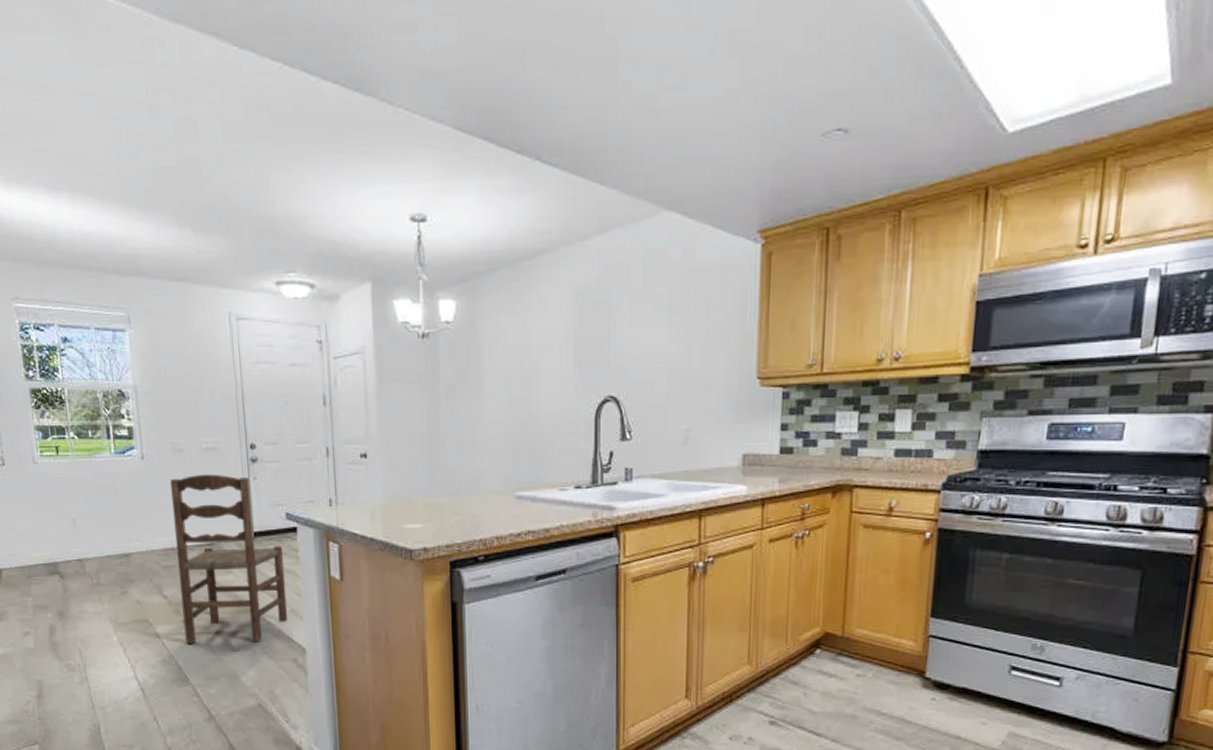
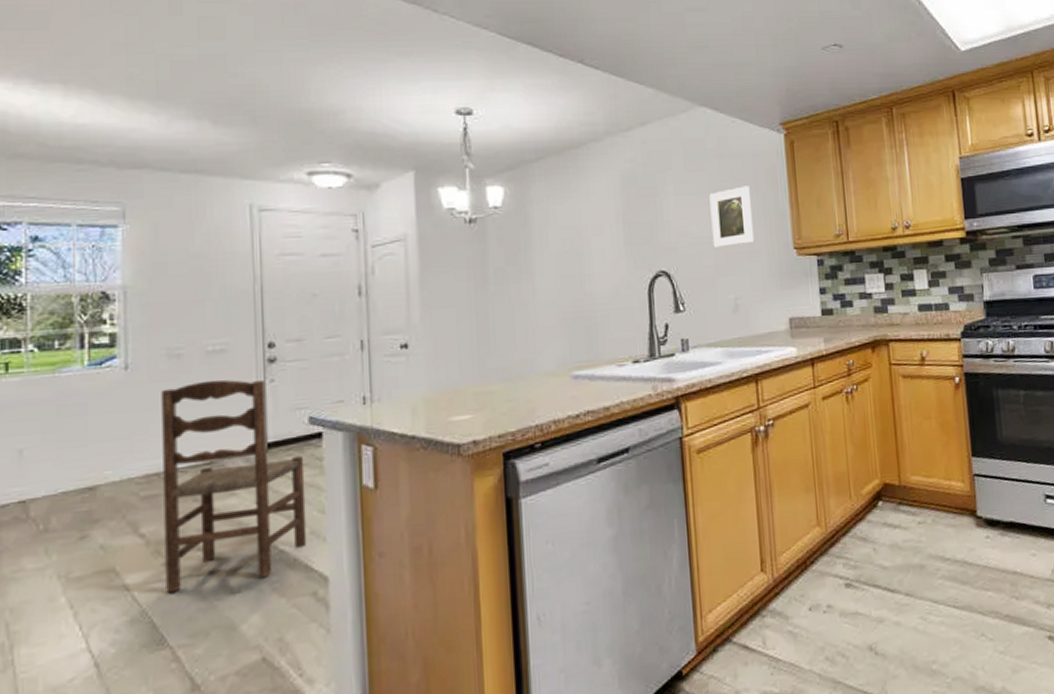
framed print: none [667,305,714,375] -> present [709,185,755,249]

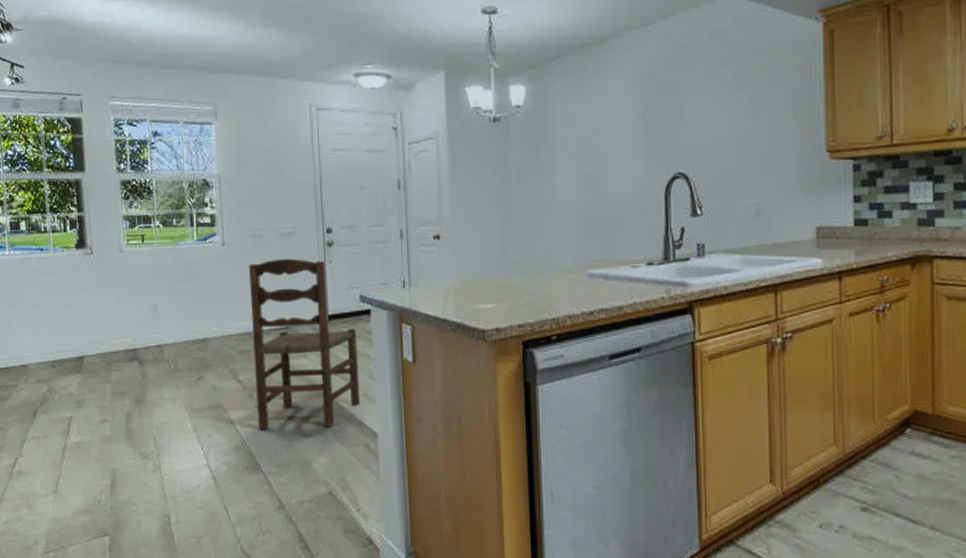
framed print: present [709,185,755,249] -> none [734,82,782,150]

